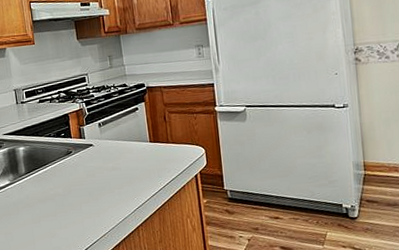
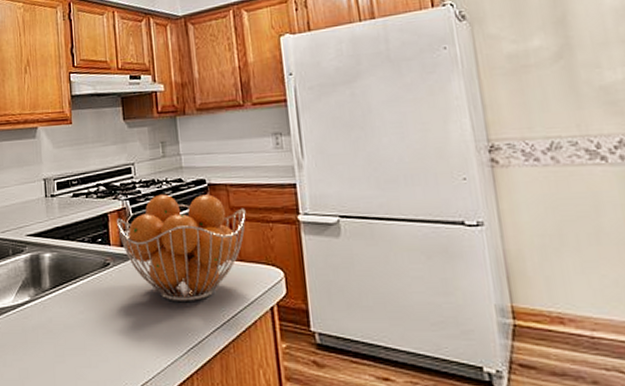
fruit basket: none [75,95,176,176] -> present [116,194,246,301]

